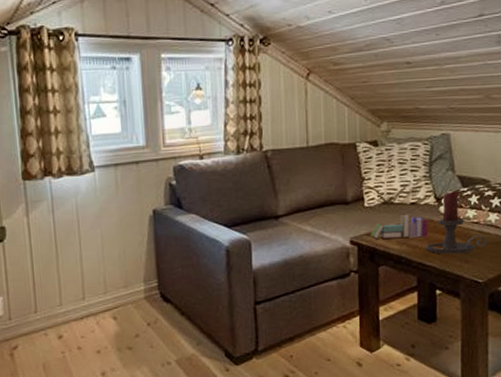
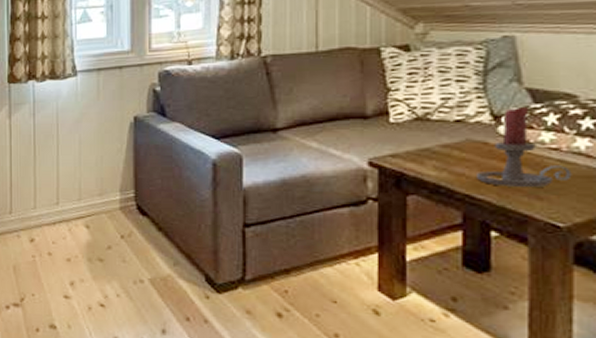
book: present [370,214,429,239] -> none [396,133,481,164]

